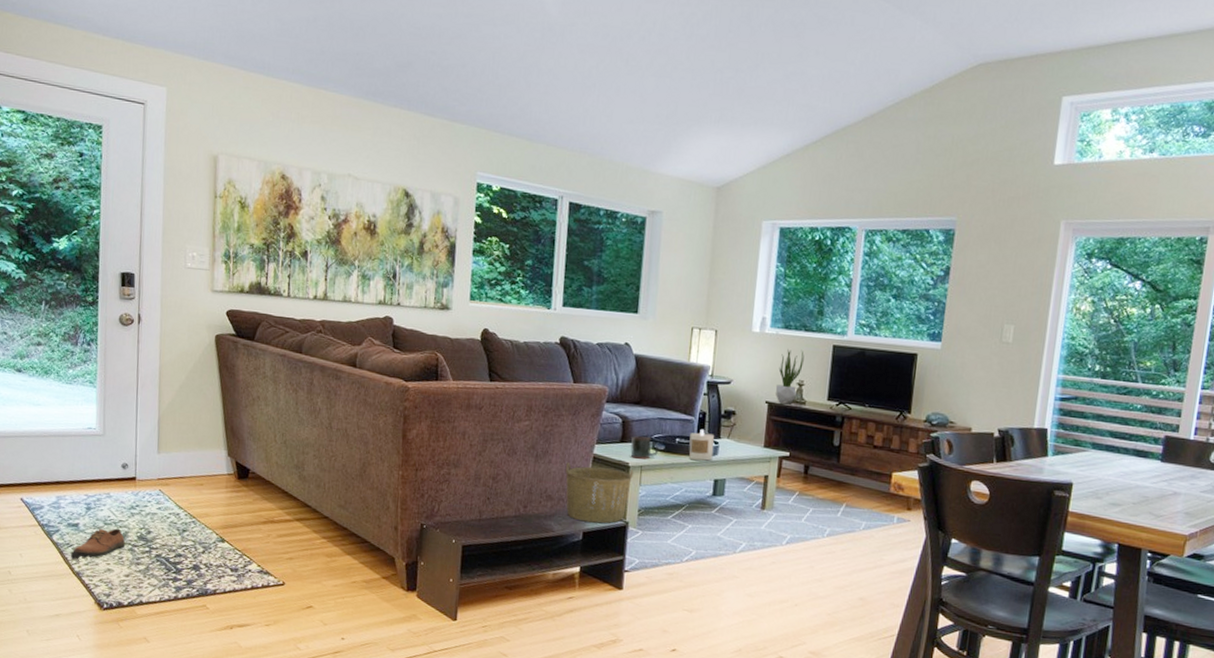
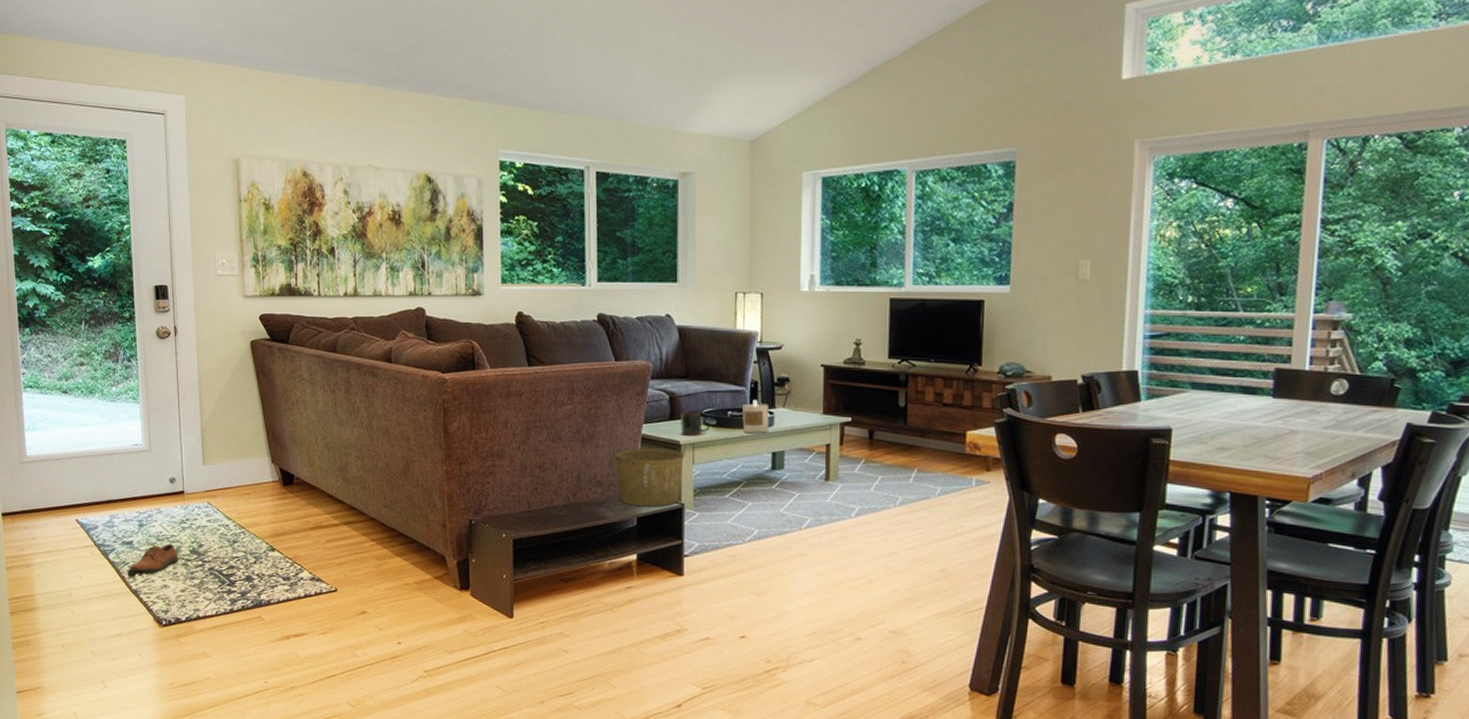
potted plant: present [776,349,804,405] -> none [831,307,859,366]

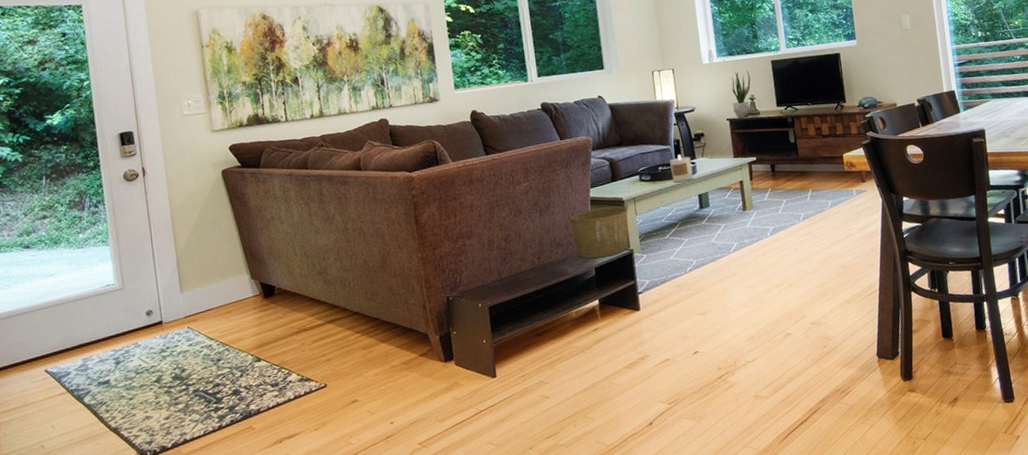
shoe: present [128,543,179,578] -> none [106,374,161,418]
mug: present [680,412,710,436] -> none [621,172,646,193]
potted plant: none [831,307,859,366] -> present [731,71,752,118]

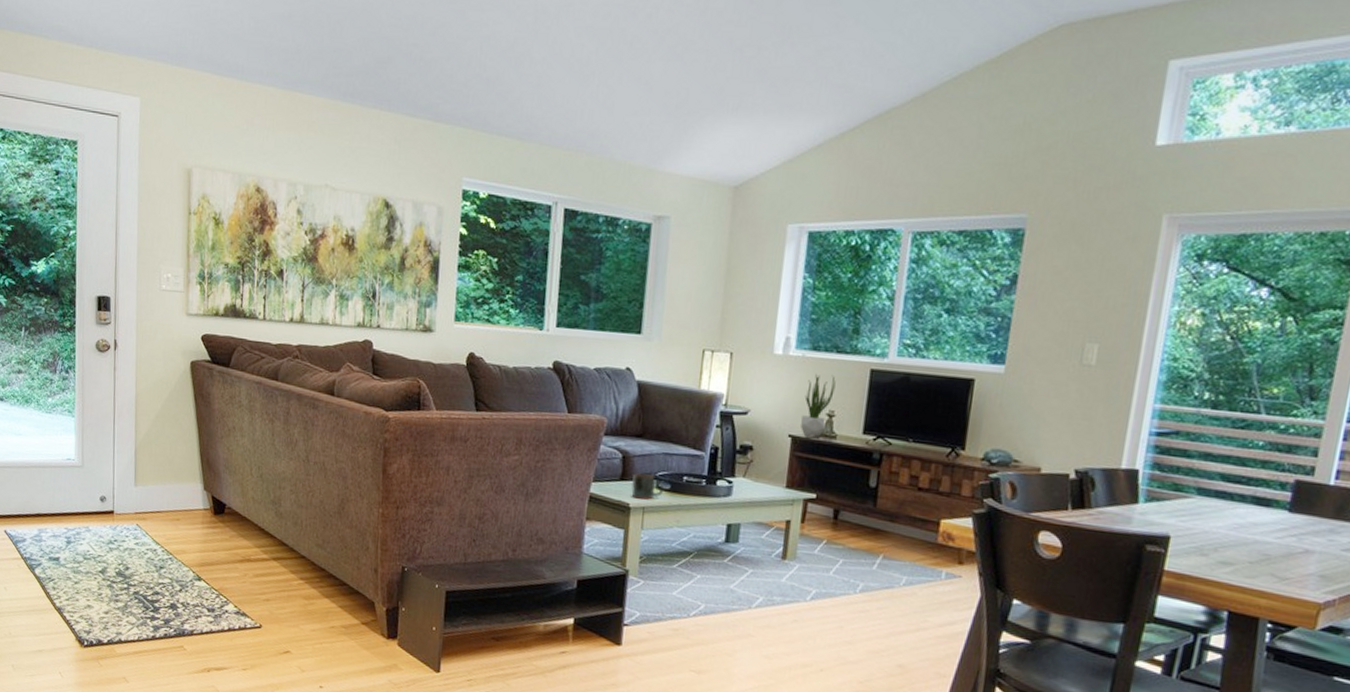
basket: present [568,203,629,259] -> none [558,502,635,572]
mug: none [621,172,646,193] -> present [631,473,664,500]
candle: present [670,154,694,183] -> none [698,465,729,503]

